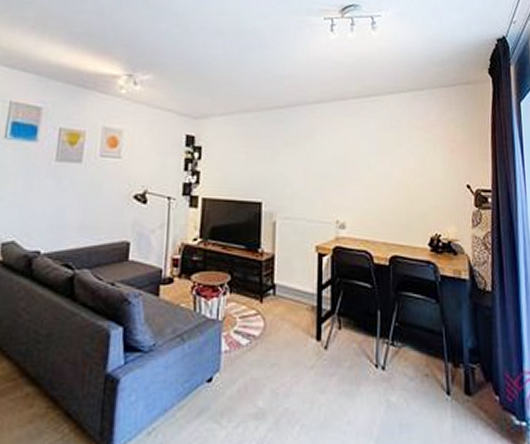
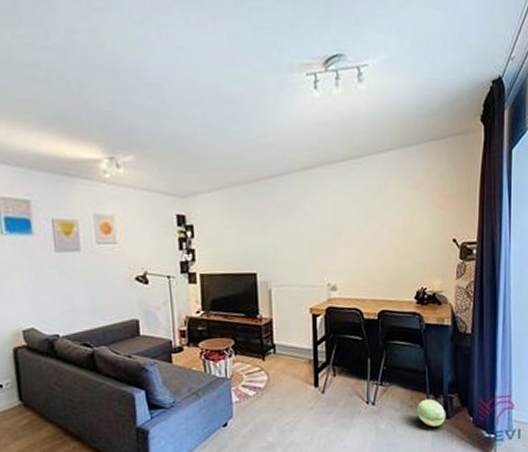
ball: none [434,367,468,404] -> present [417,398,446,427]

